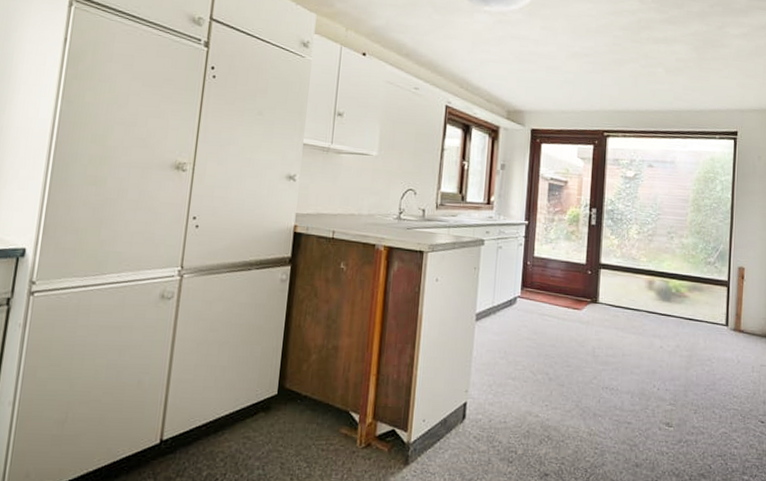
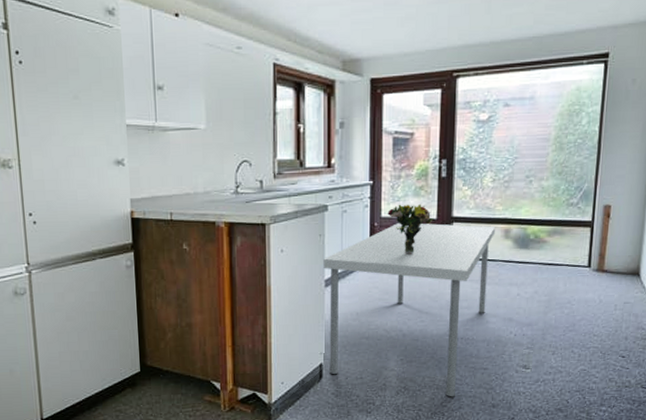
dining table: none [473,264,640,452] -> present [323,223,496,397]
bouquet: none [540,246,582,296] -> present [387,203,433,254]

